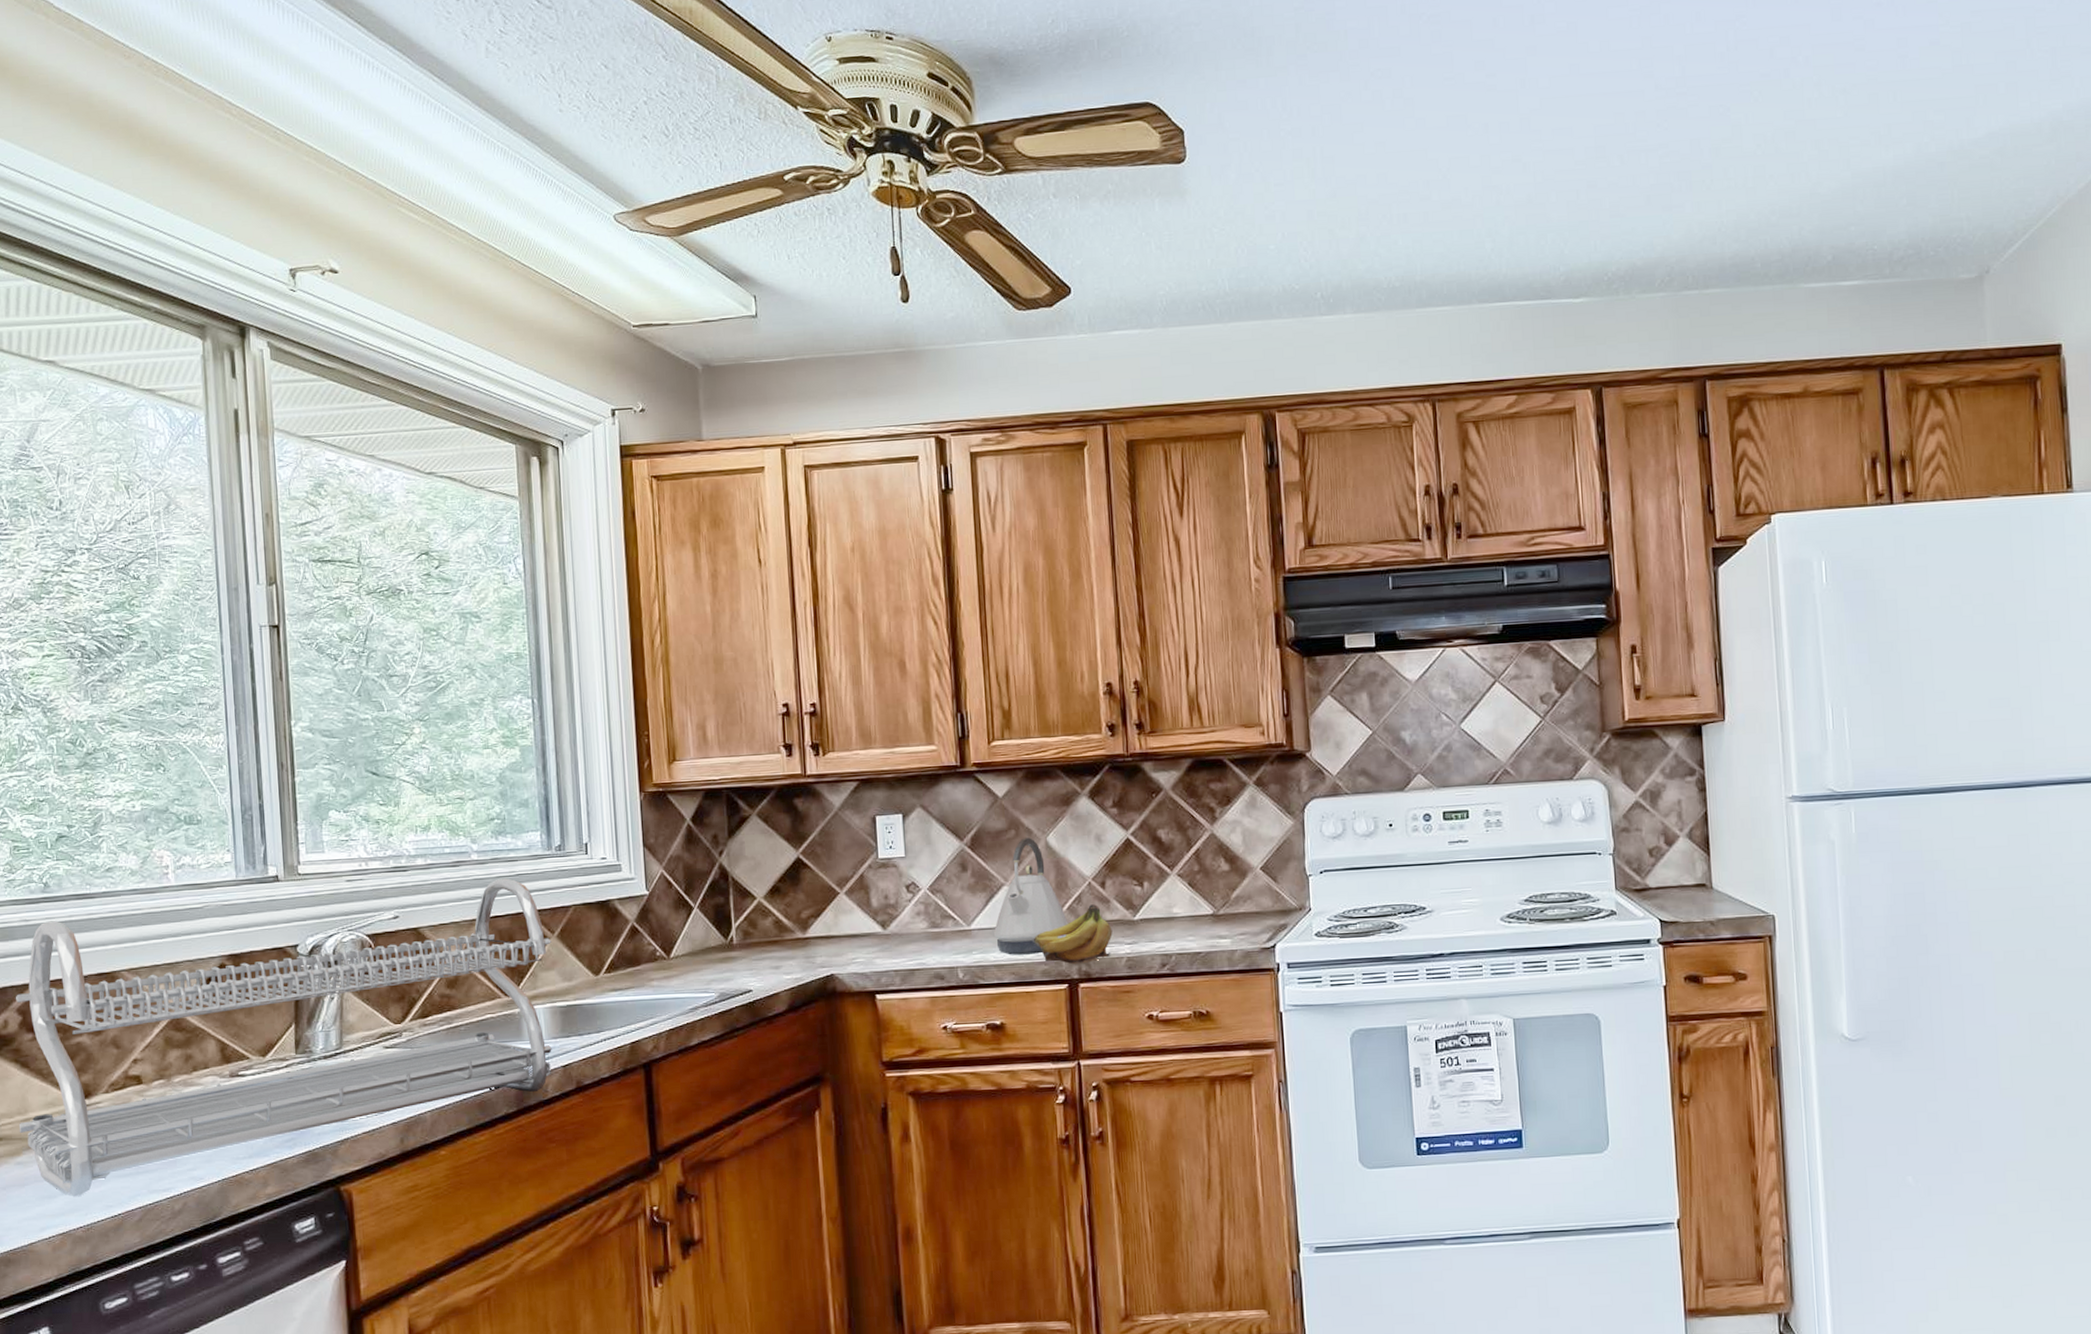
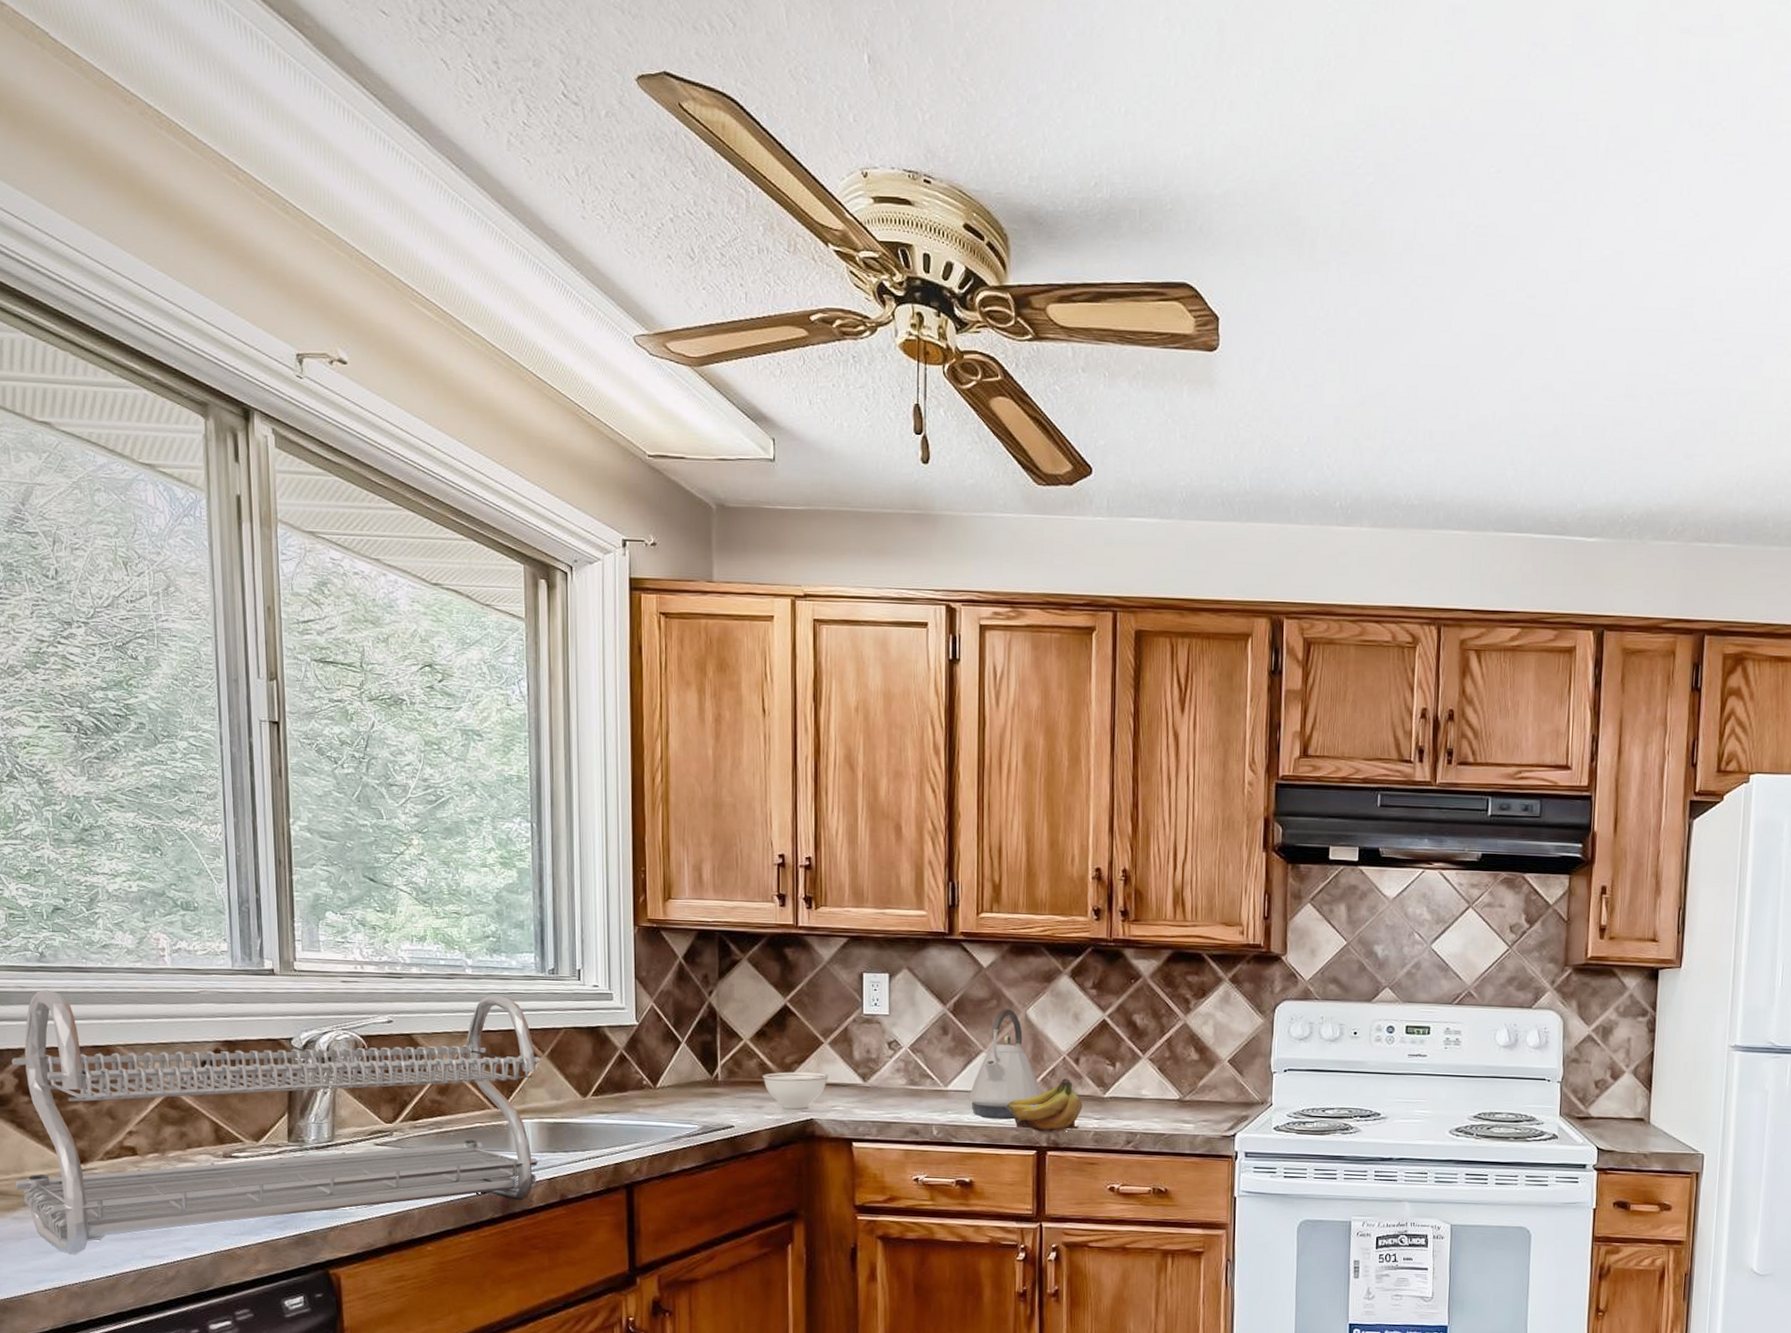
bowl: none [778,925,847,968] -> present [762,1072,828,1111]

